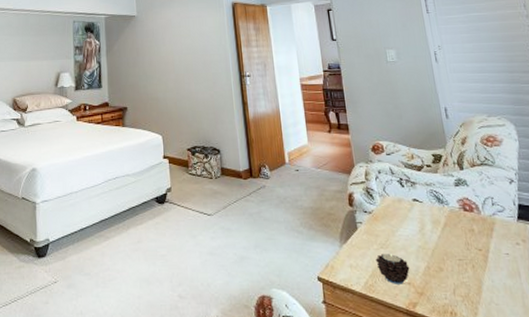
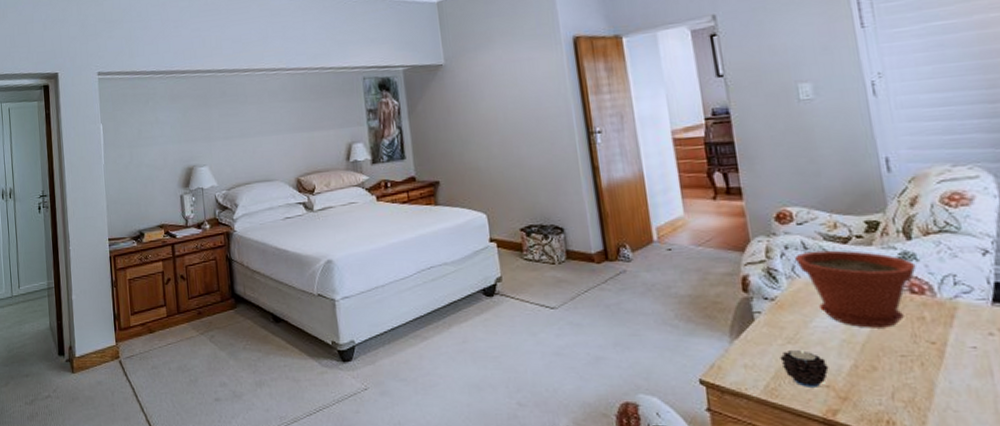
plant pot: none [385,175,467,237] -> present [795,250,916,328]

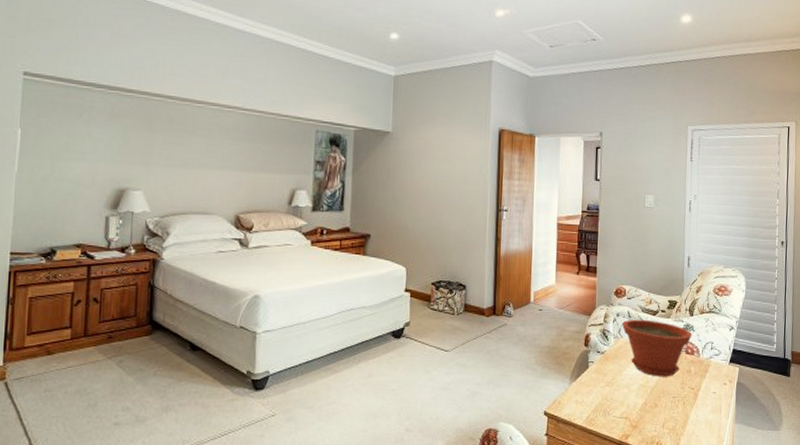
candle: present [780,350,829,387] -> none [600,391,629,418]

